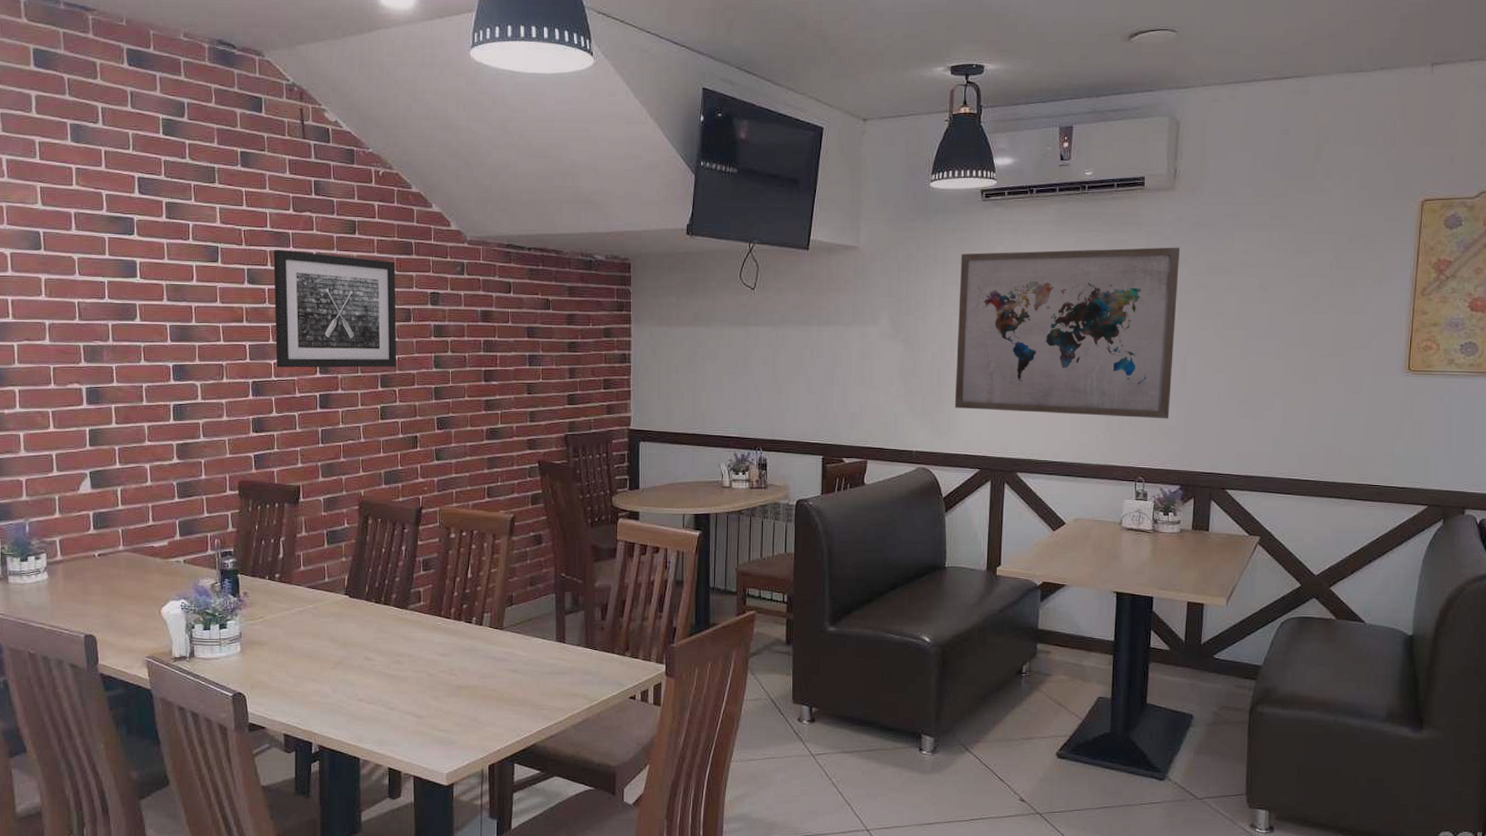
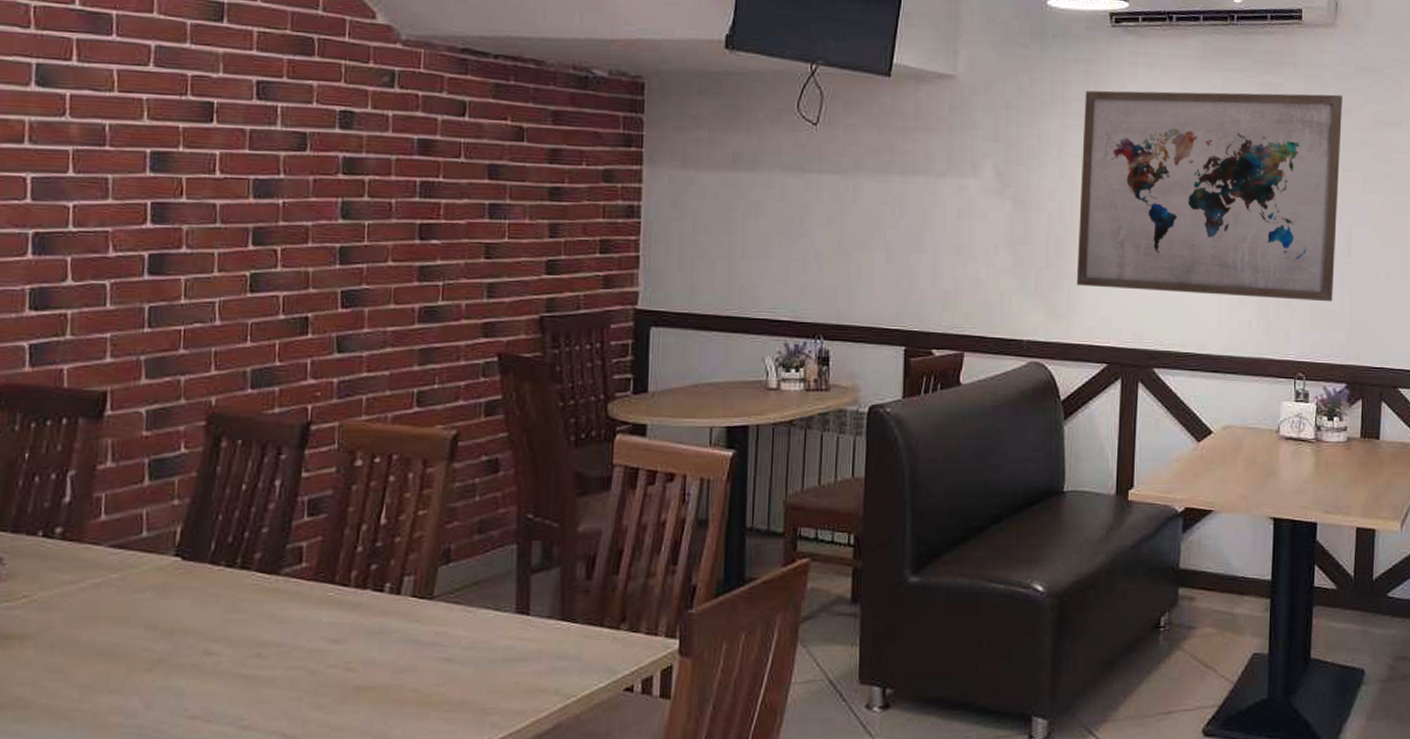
wall art: present [273,250,397,368] -> none [77,38,286,216]

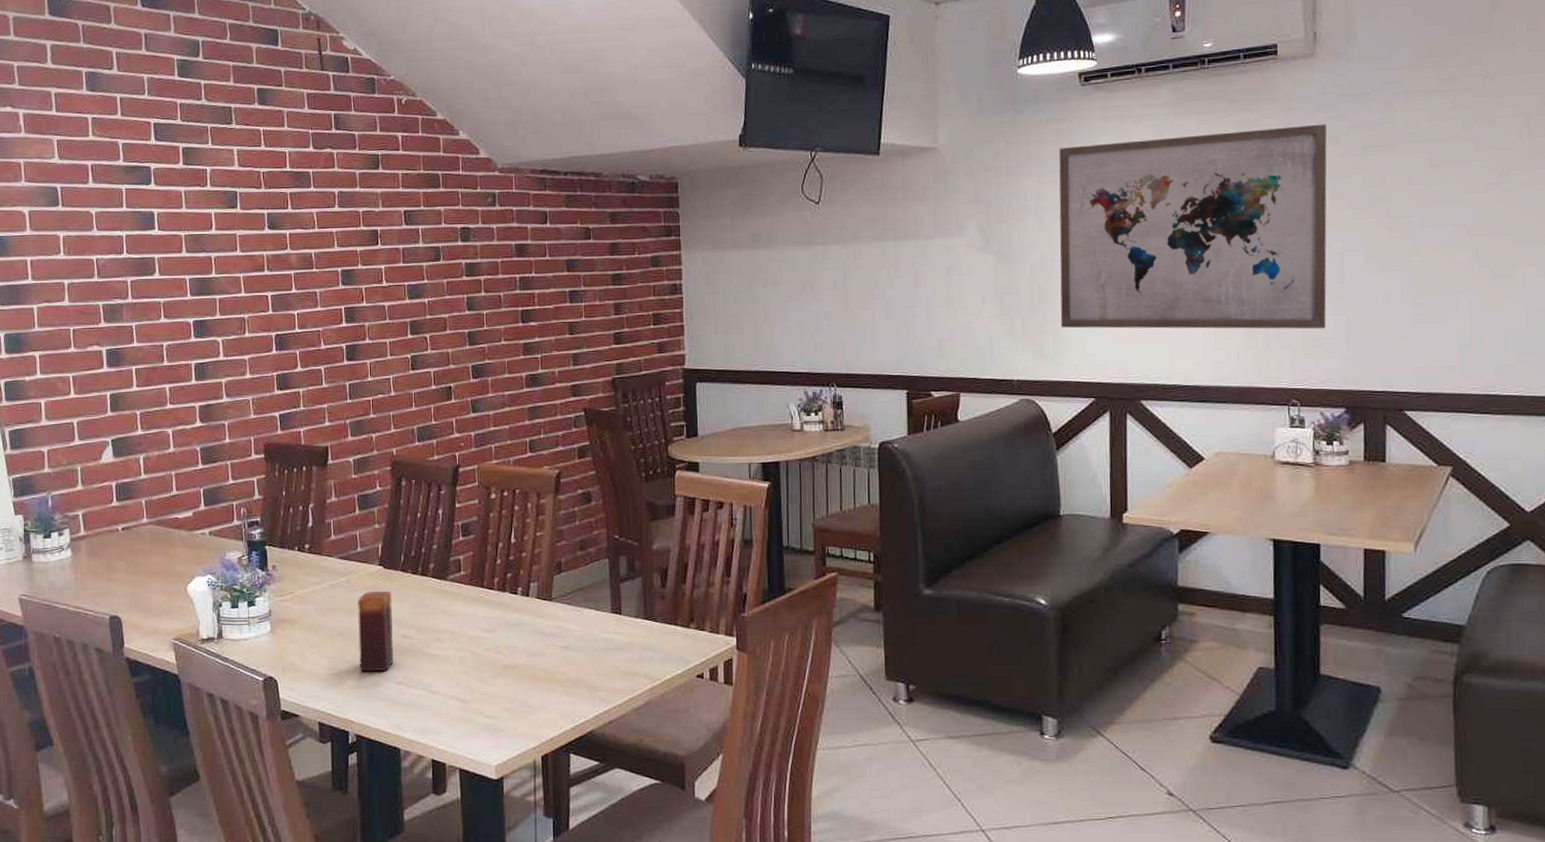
candle: none [130,590,192,705] -> present [358,590,394,672]

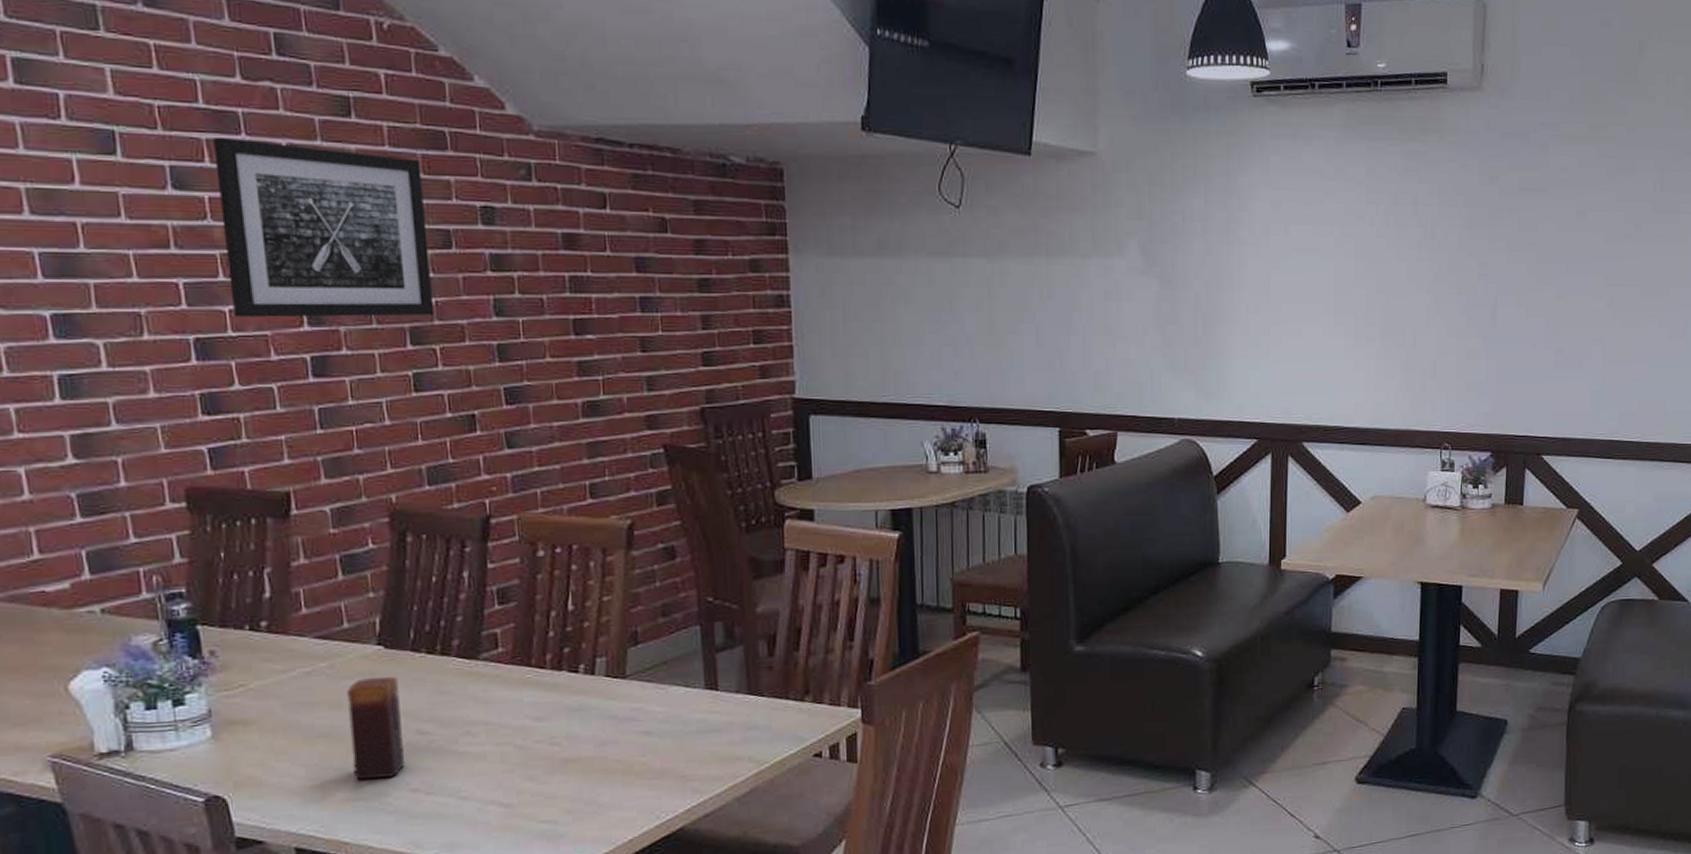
wall art: none [294,191,427,318] -> present [213,138,435,318]
wall art: present [1059,124,1327,329] -> none [1225,161,1488,373]

